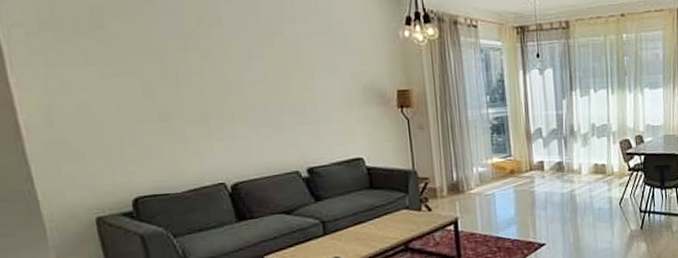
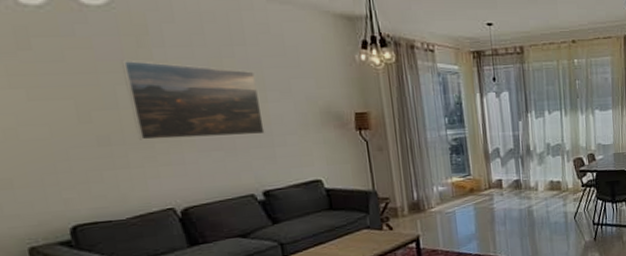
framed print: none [183,37,311,116] -> present [121,59,265,140]

